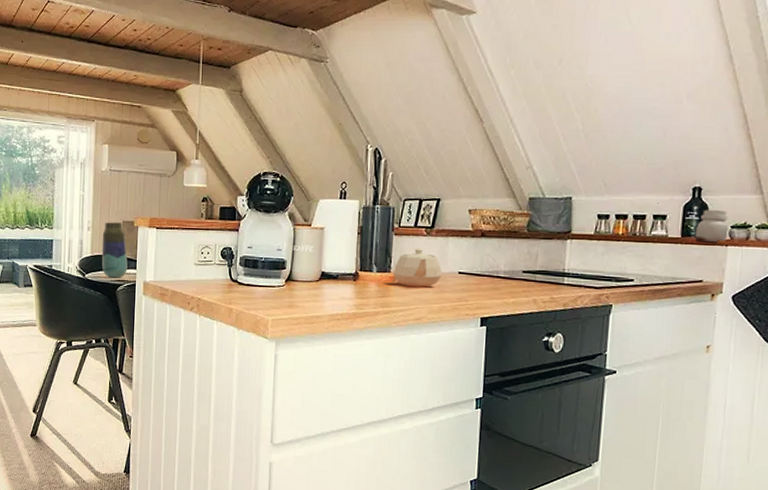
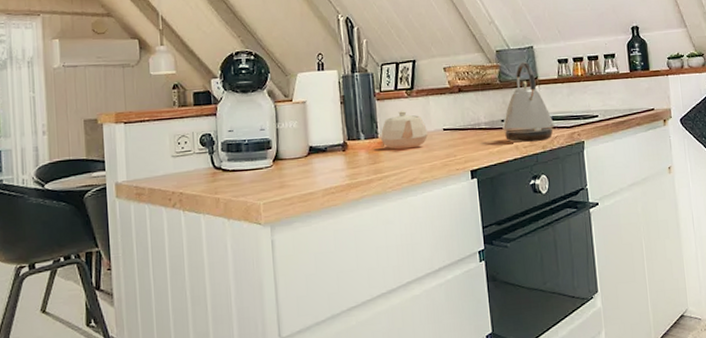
vase: present [101,222,128,279] -> none [61,122,95,185]
kettle: none [522,212,581,299] -> present [502,61,554,143]
jar: present [694,210,729,245] -> none [640,45,667,76]

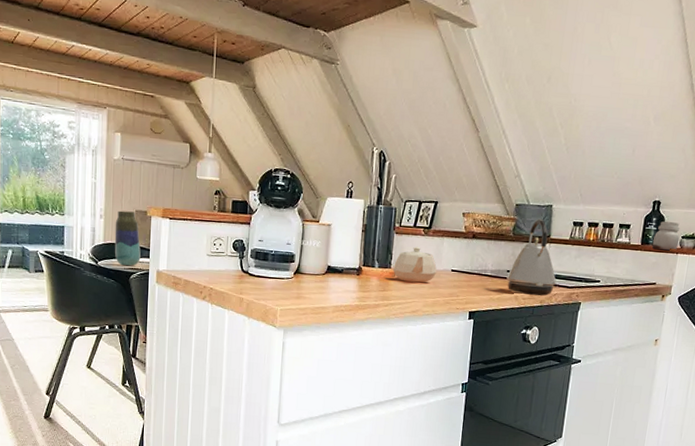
vase: none [61,122,95,185] -> present [114,210,141,267]
jar: none [640,45,667,76] -> present [651,221,680,252]

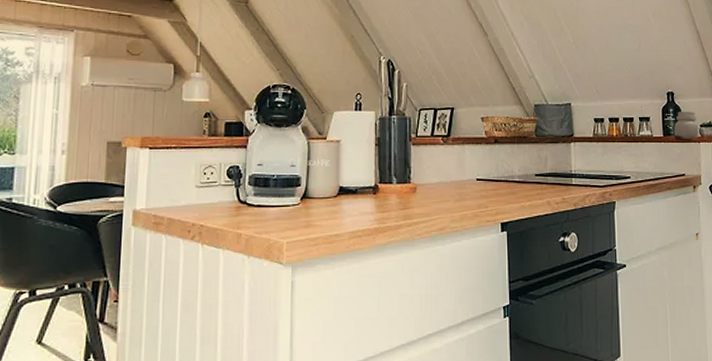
vase: present [114,210,141,267] -> none [79,143,113,209]
teapot: present [393,246,437,283] -> none [413,157,462,196]
kettle: present [506,218,556,297] -> none [535,117,587,199]

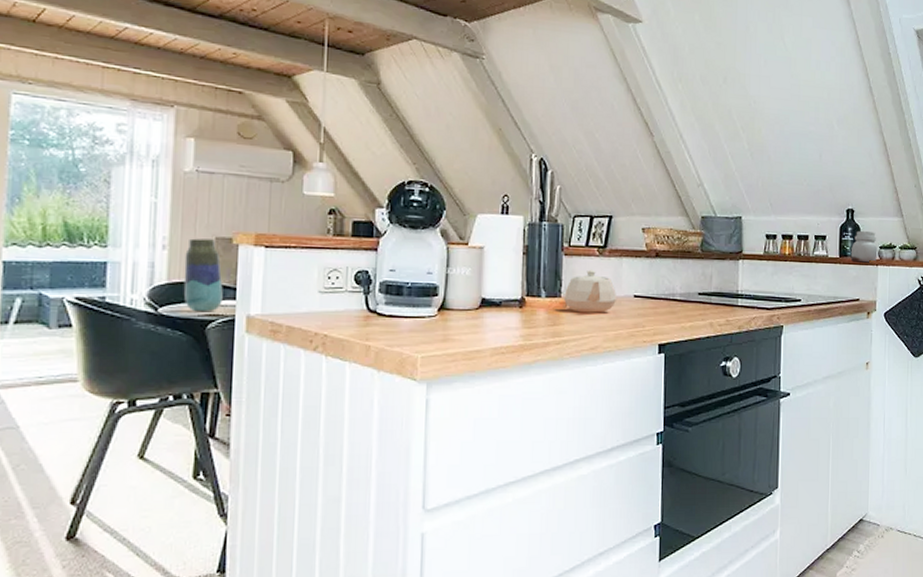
vase: none [79,143,113,209] -> present [183,238,223,313]
teapot: none [413,157,462,196] -> present [564,269,618,313]

